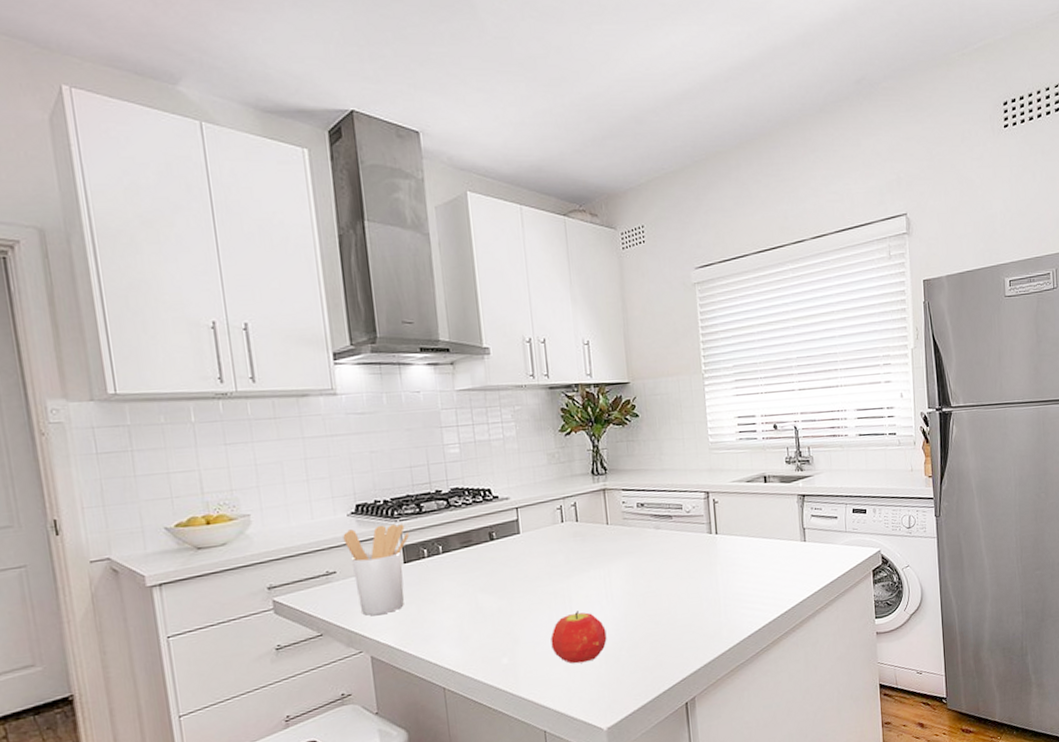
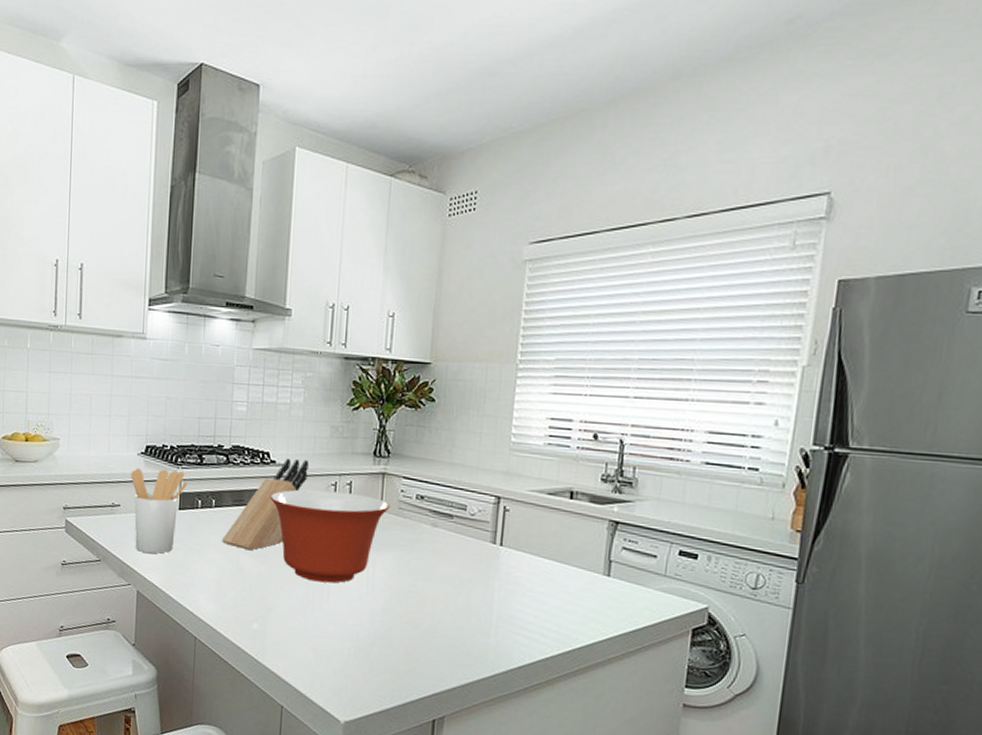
knife block: none [455,490,533,589] -> present [221,459,309,551]
mixing bowl: none [498,512,615,604] -> present [269,489,390,584]
fruit: present [550,610,607,664] -> none [302,594,361,649]

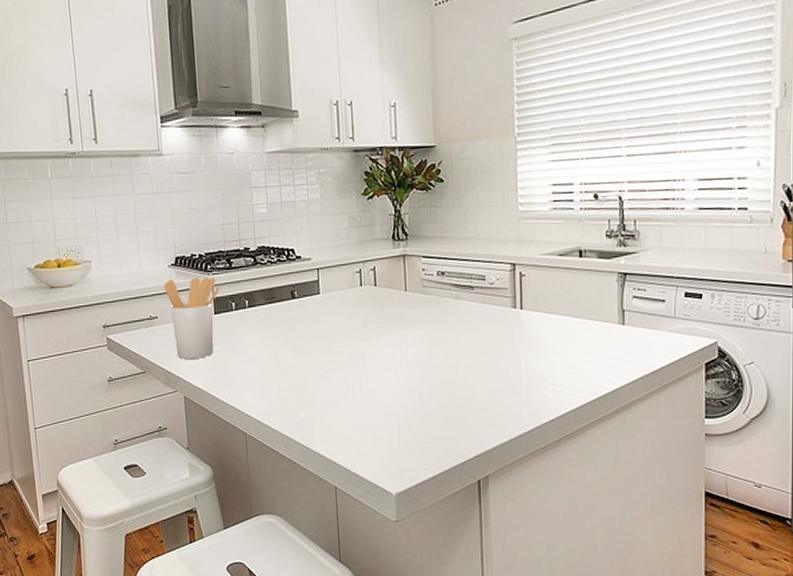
knife block: present [221,459,309,551] -> none [258,252,333,344]
mixing bowl: present [269,489,390,584] -> none [299,277,414,366]

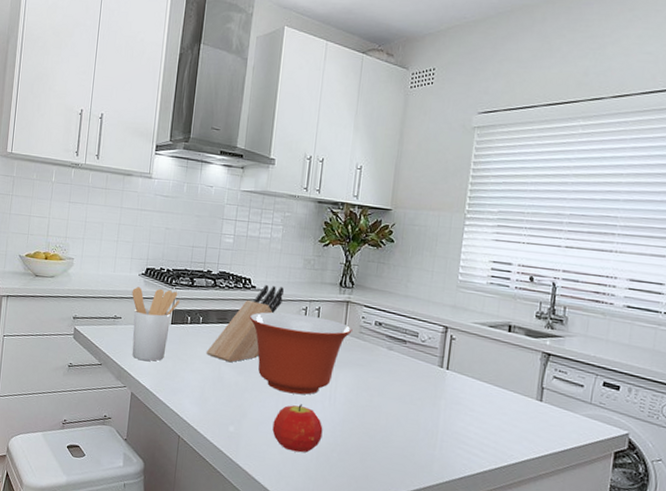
knife block: none [258,252,333,344] -> present [206,285,284,363]
mixing bowl: none [299,277,414,366] -> present [249,312,353,395]
fruit: none [345,374,400,426] -> present [272,404,323,453]

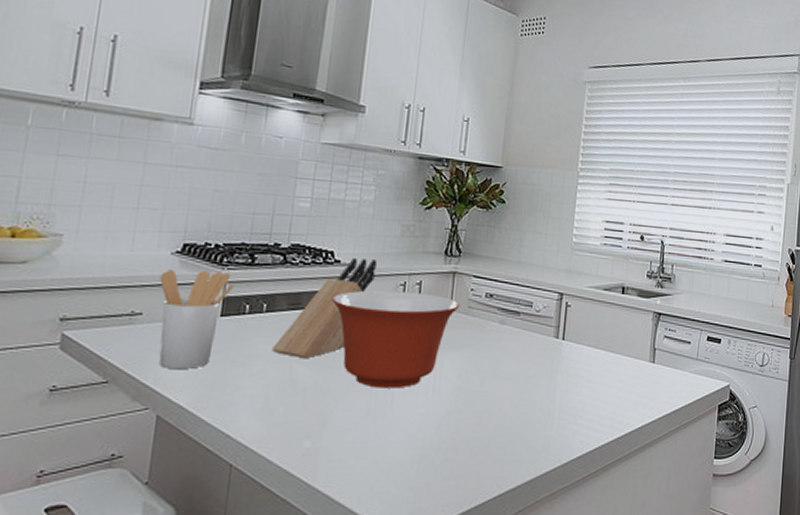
fruit: present [272,404,323,453] -> none [362,400,426,460]

